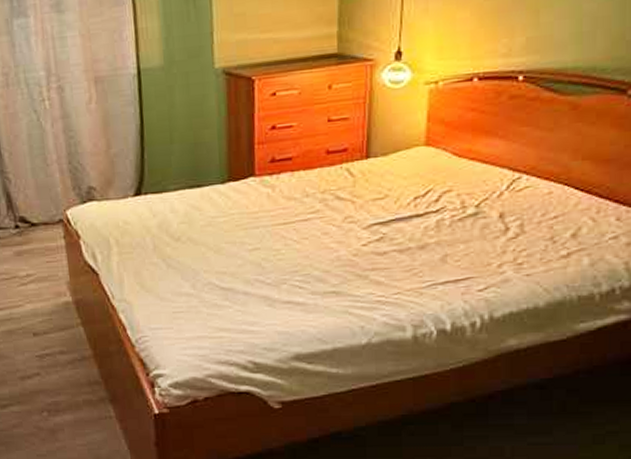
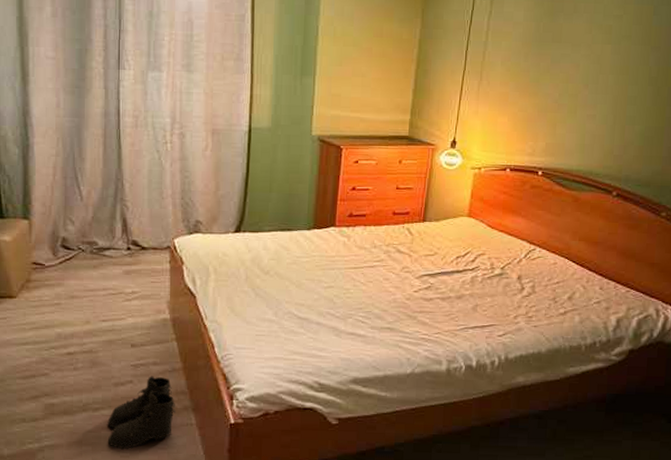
boots: none [18,366,92,448] -> present [107,376,176,450]

